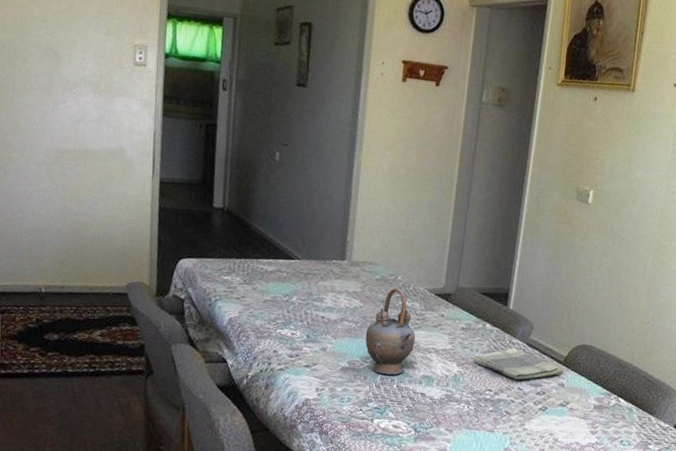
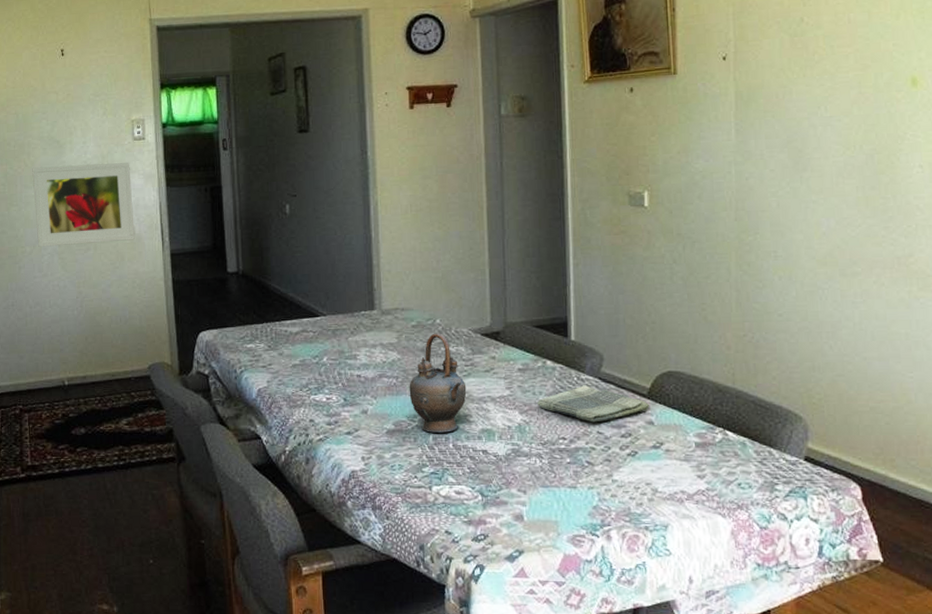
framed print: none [25,75,129,163] -> present [32,163,135,247]

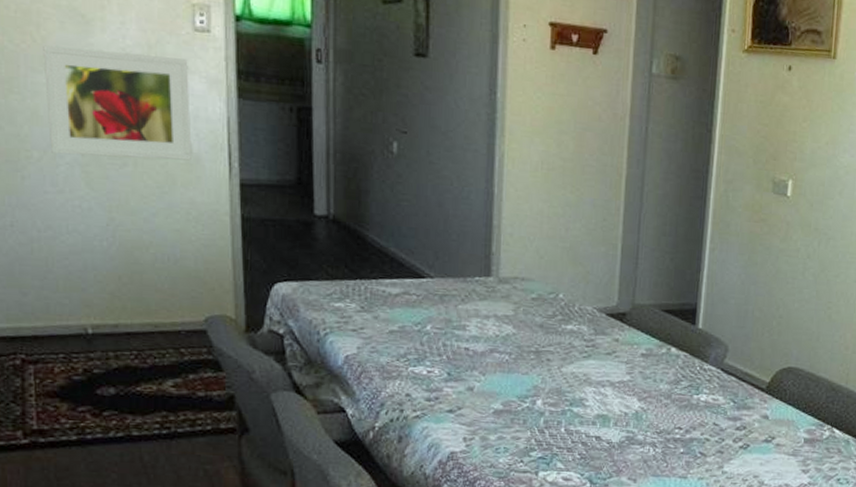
teapot: present [409,333,467,433] -> none [522,308,585,416]
dish towel: present [537,385,650,423] -> none [657,375,767,414]

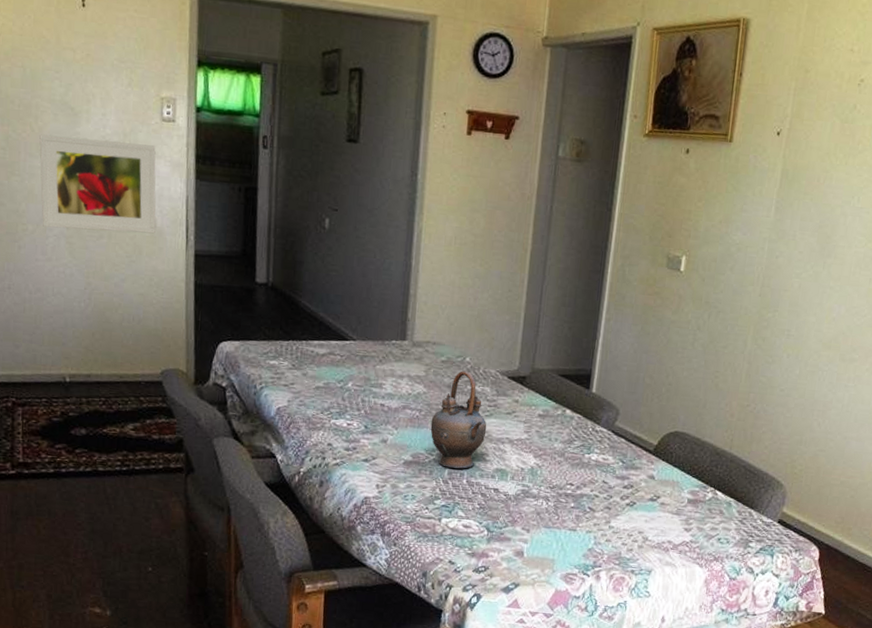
teapot: none [522,308,585,416] -> present [430,370,487,469]

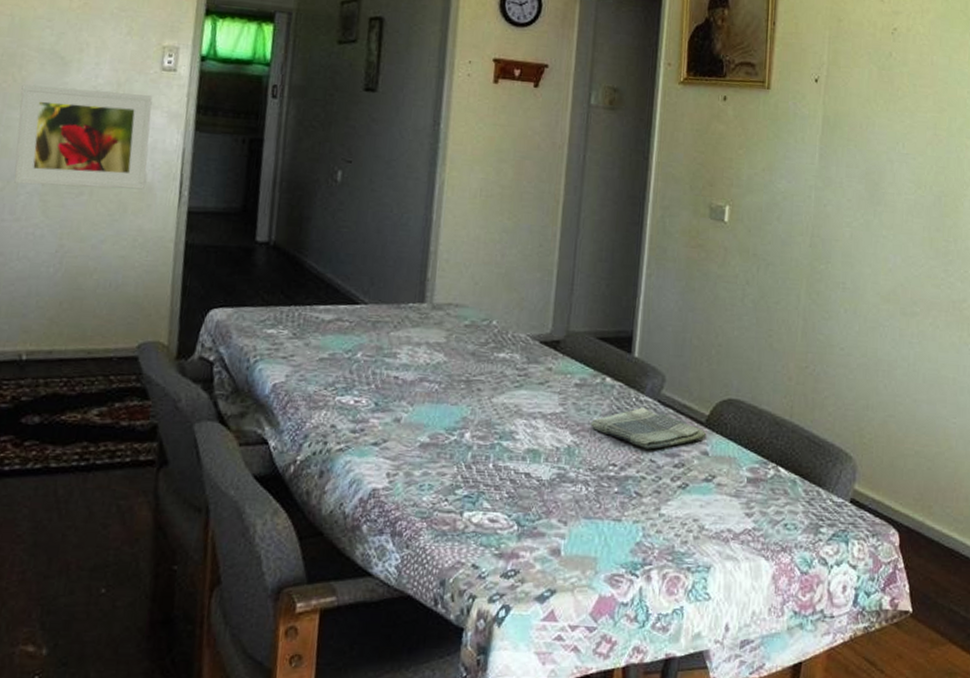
teapot: present [430,370,487,469] -> none [451,335,517,451]
dish towel: none [552,436,654,473] -> present [591,407,707,450]

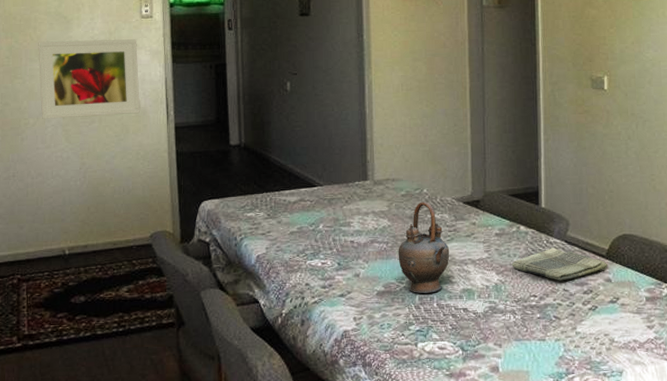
teapot: none [451,335,517,451] -> present [398,201,450,293]

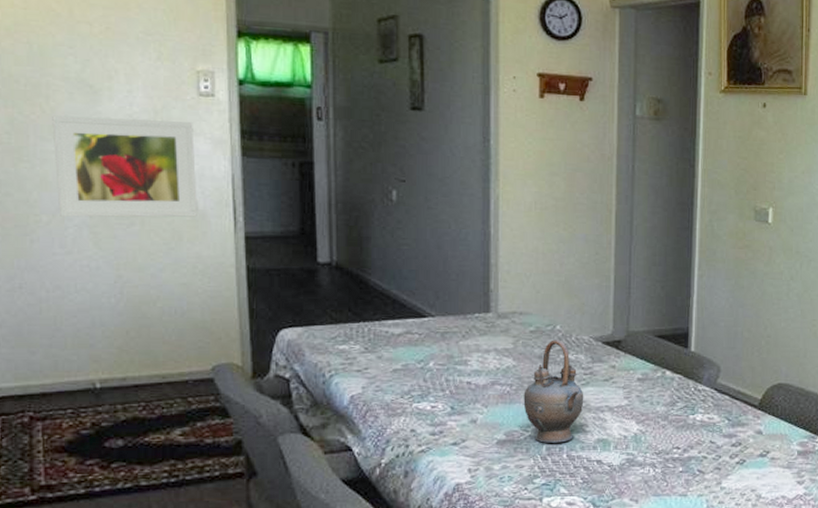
dish towel: present [512,248,608,281] -> none [654,396,760,432]

